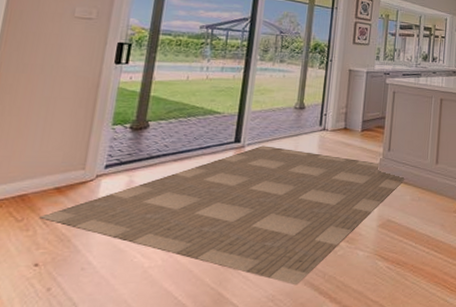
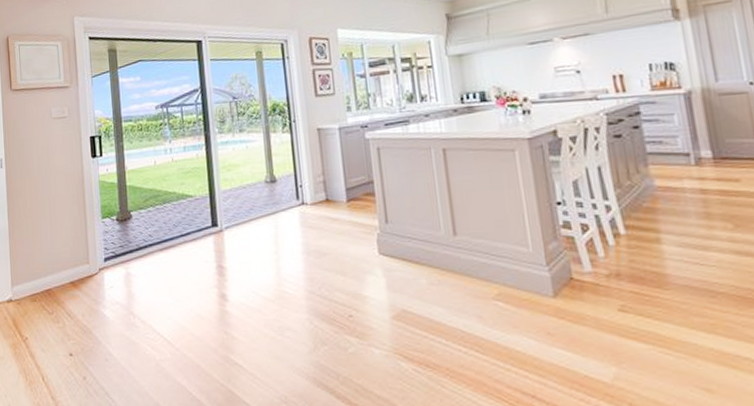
area rug: present [39,145,407,284] -> none [64,228,418,385]

